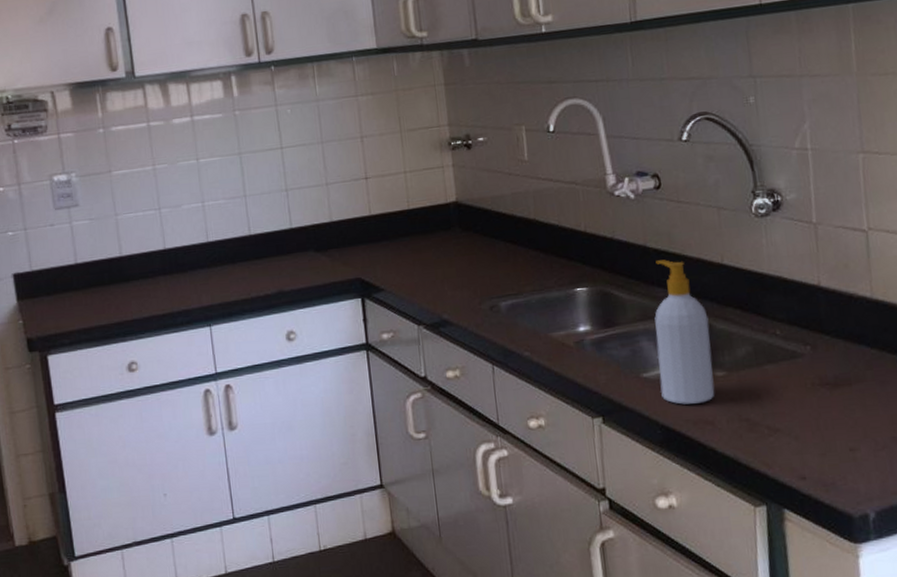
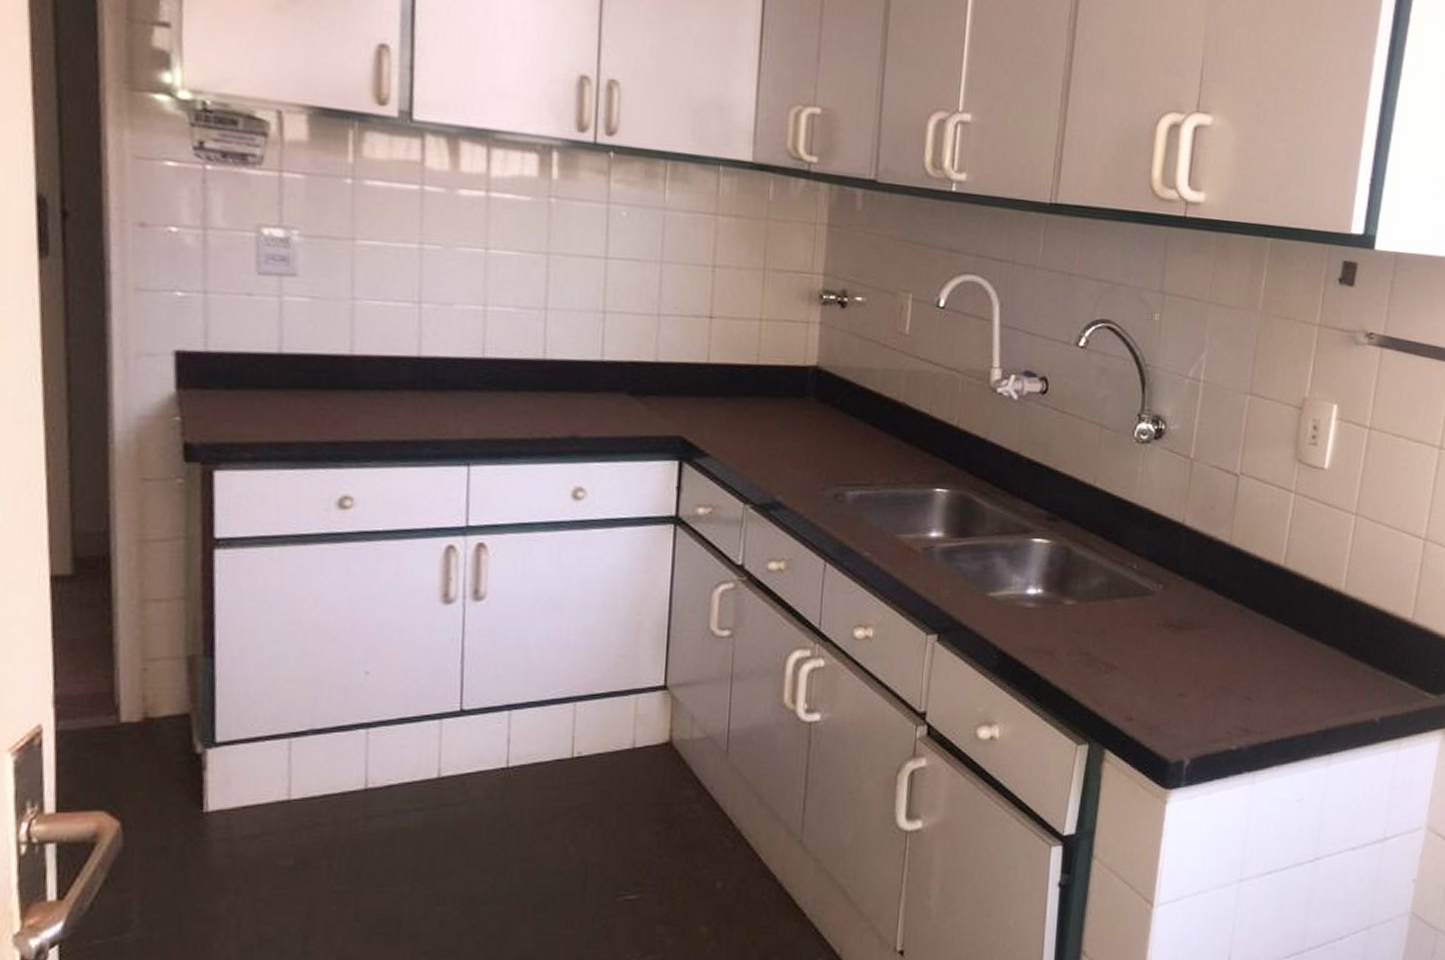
soap bottle: present [654,259,715,405] -> none [1005,471,1069,631]

